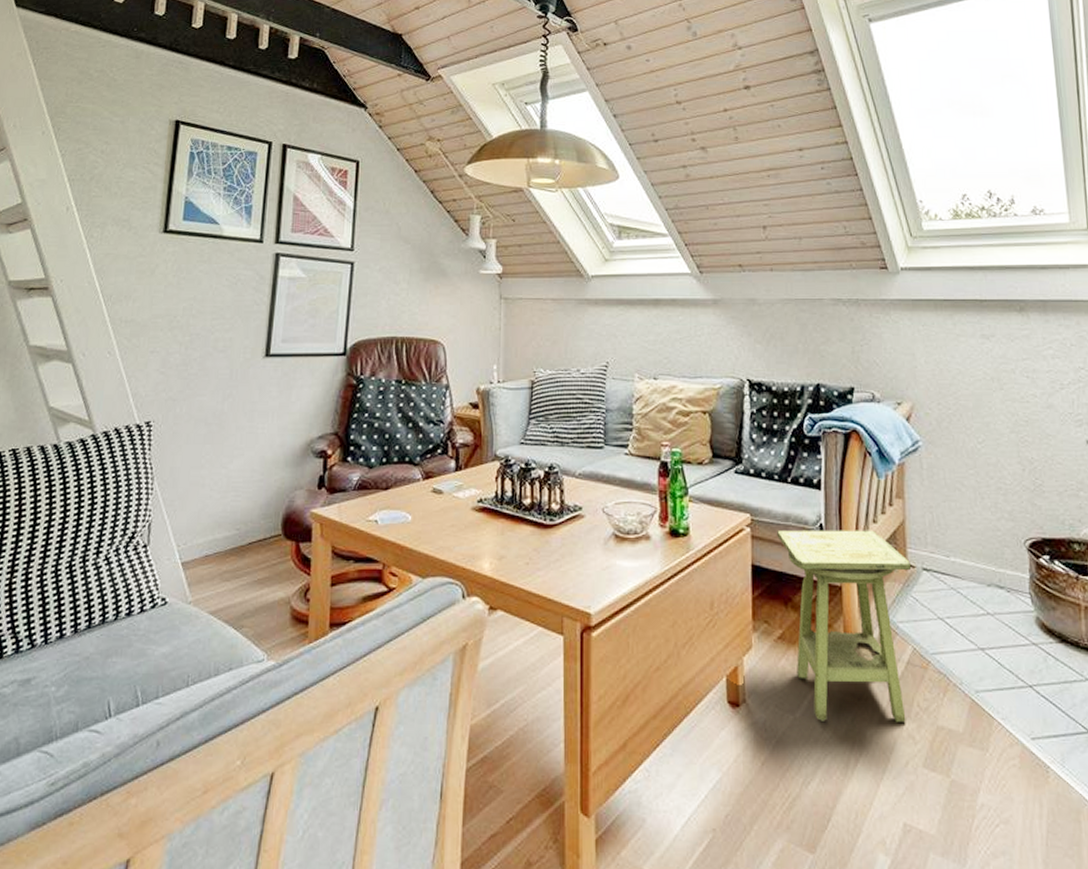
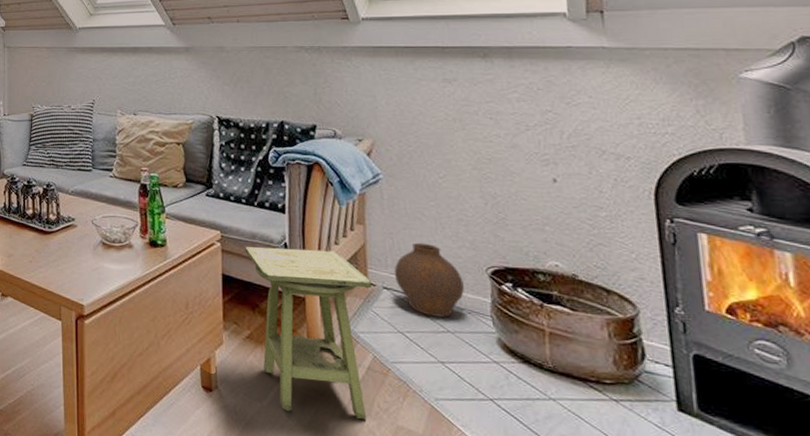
vase: none [933,516,1003,598] -> present [394,242,464,318]

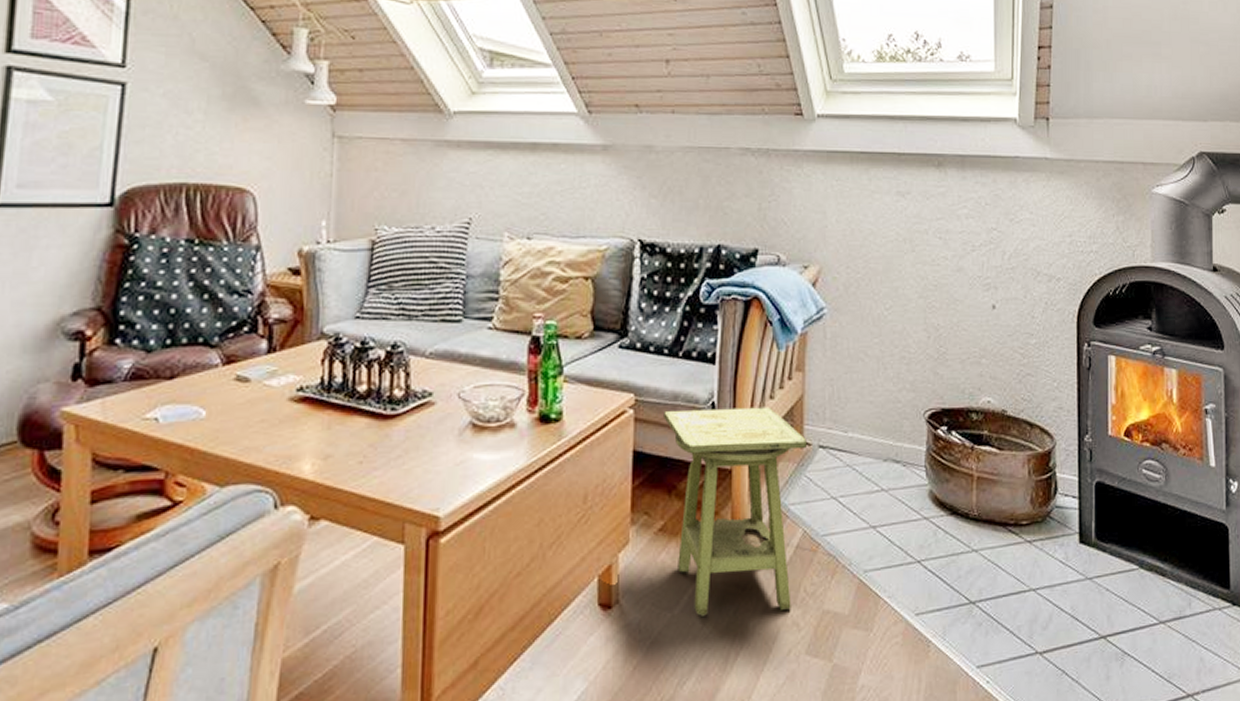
vase: present [394,242,464,318] -> none [831,388,901,475]

